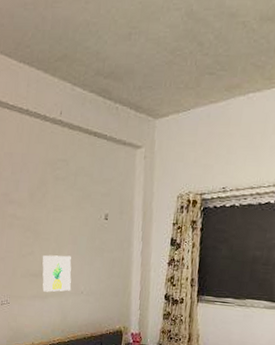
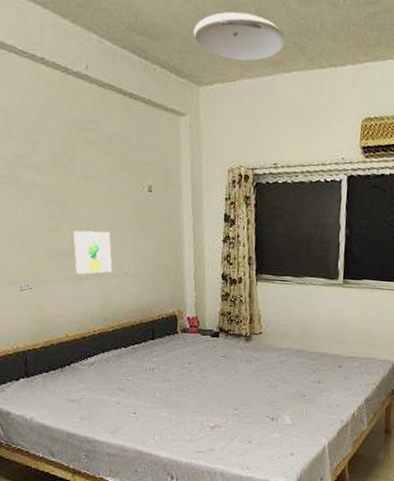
ceiling light: none [153,41,244,90] -> present [193,12,285,61]

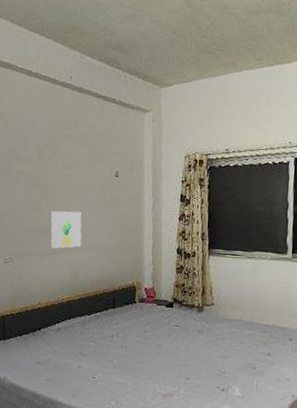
ceiling light: present [193,12,285,61] -> none [158,26,237,65]

